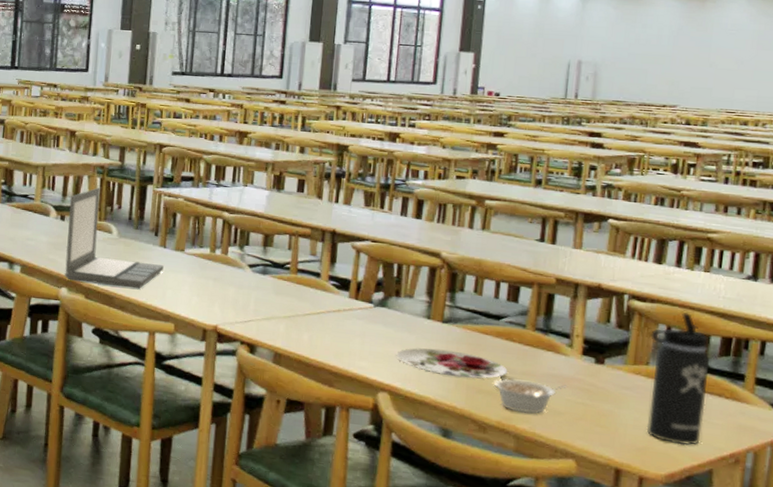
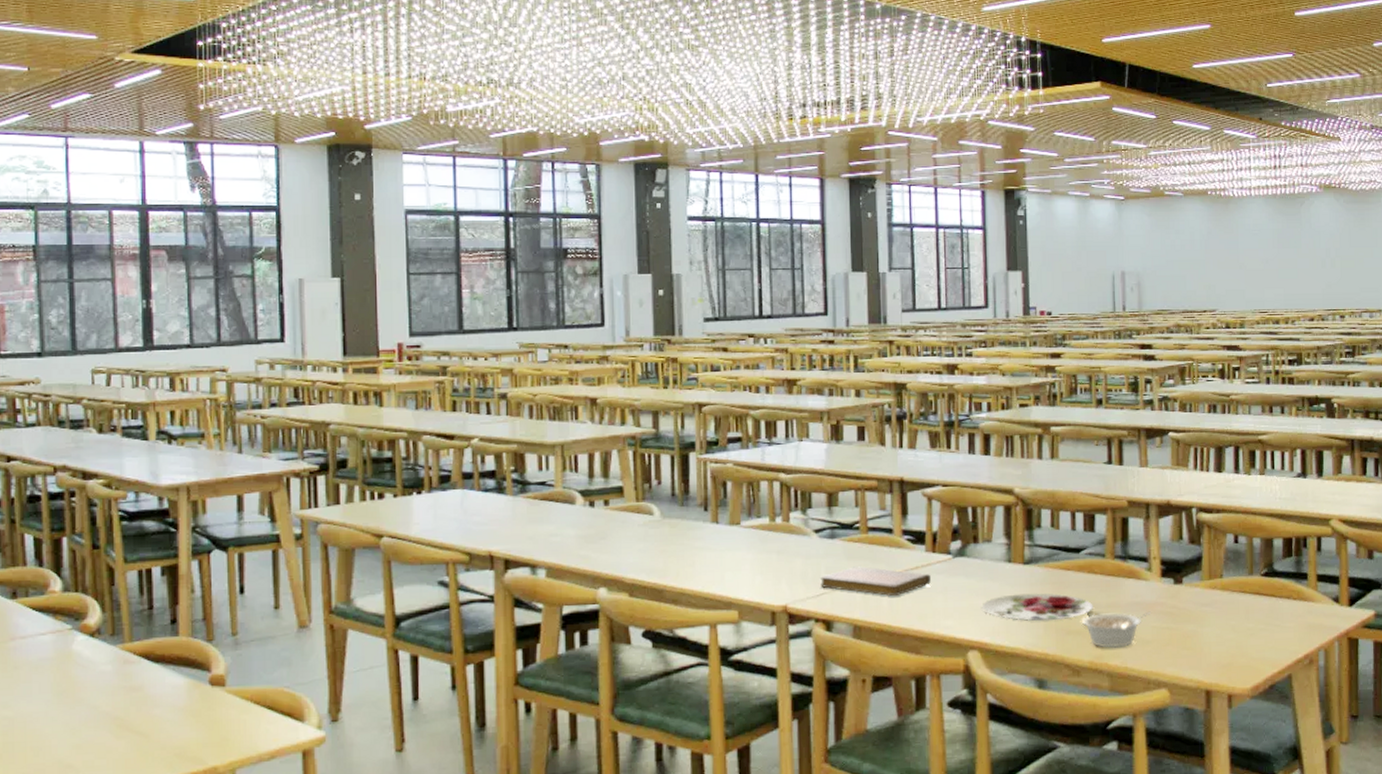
laptop: present [65,187,164,289] -> none [598,462,718,578]
notebook: none [249,301,352,333] -> present [820,566,932,597]
thermos bottle: present [646,311,711,445] -> none [1220,517,1277,655]

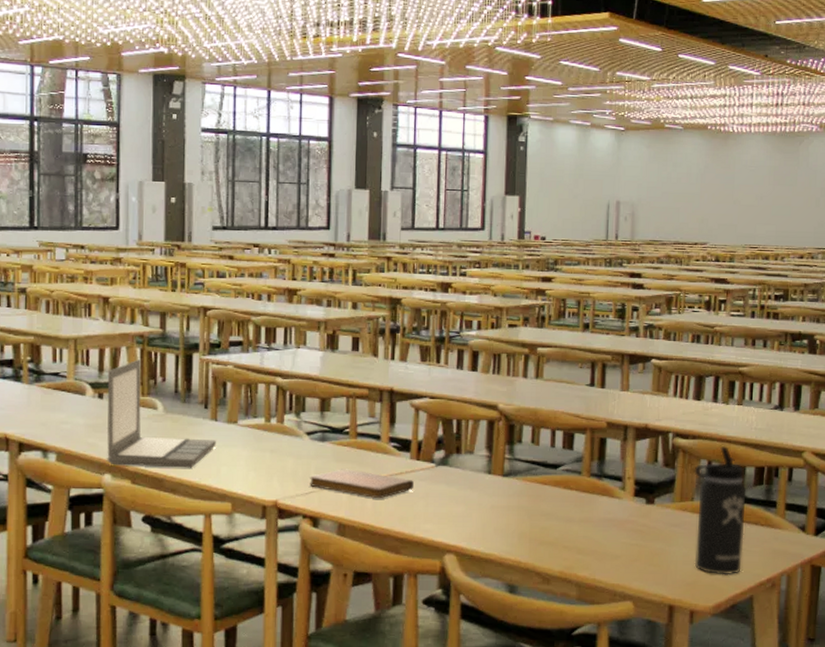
laptop: none [598,462,718,578] -> present [107,359,216,468]
plate: present [981,593,1093,622] -> none [460,504,567,531]
legume: present [1082,611,1151,648] -> none [555,527,622,560]
thermos bottle: none [1220,517,1277,655] -> present [694,445,747,575]

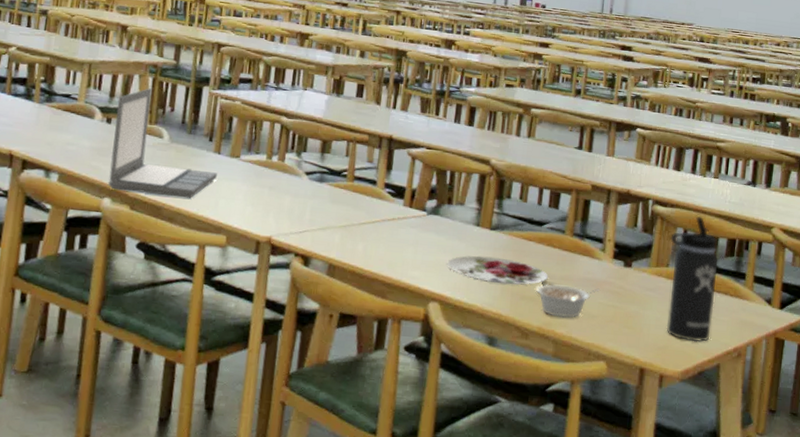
notebook: present [310,469,415,499] -> none [304,210,406,243]
plate: none [460,504,567,531] -> present [447,255,548,285]
legume: none [555,527,622,560] -> present [536,283,600,318]

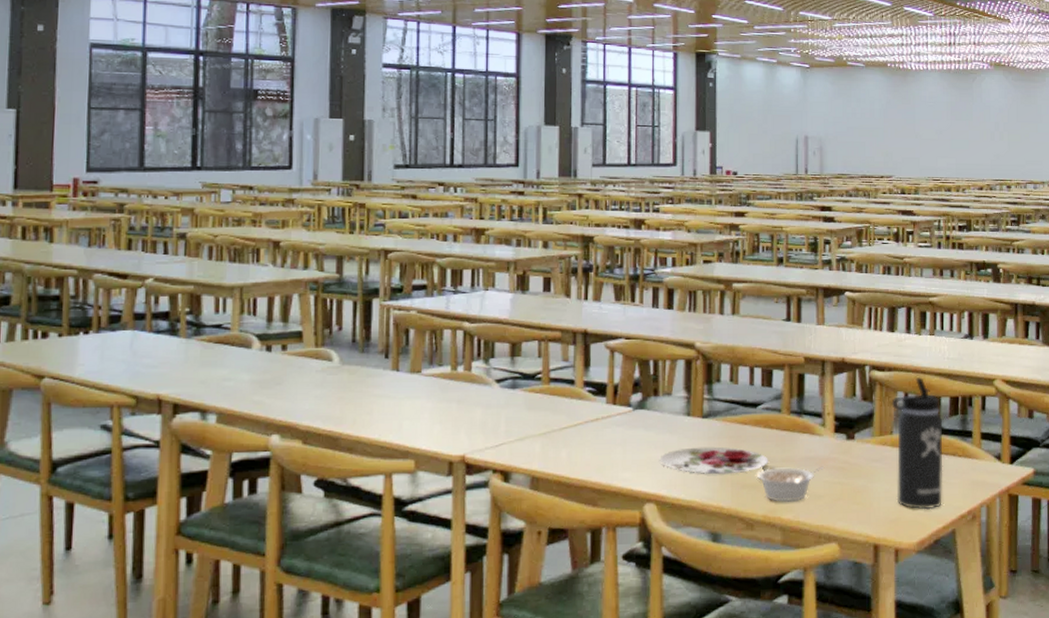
laptop: present [108,88,217,199] -> none [275,307,398,425]

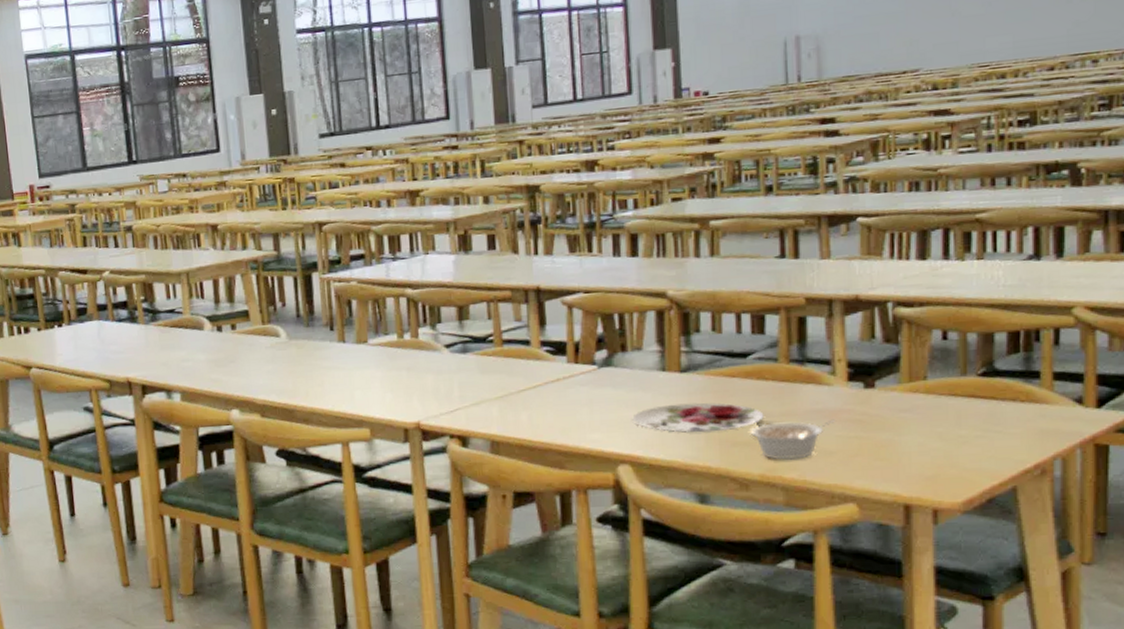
thermos bottle: present [891,376,943,510] -> none [924,309,999,465]

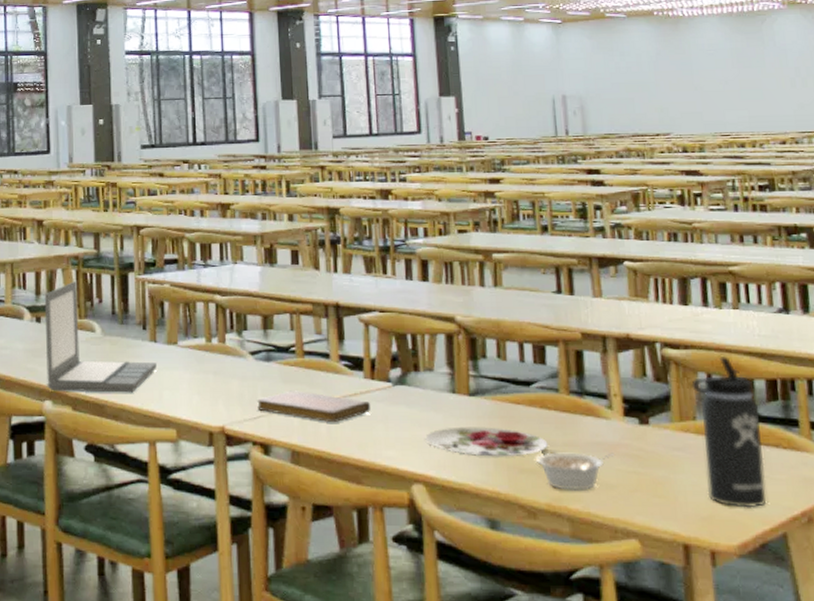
laptop: none [224,286,347,400] -> present [44,281,157,393]
notebook: none [454,380,575,411] -> present [257,390,371,423]
thermos bottle: none [924,309,999,465] -> present [691,355,767,508]

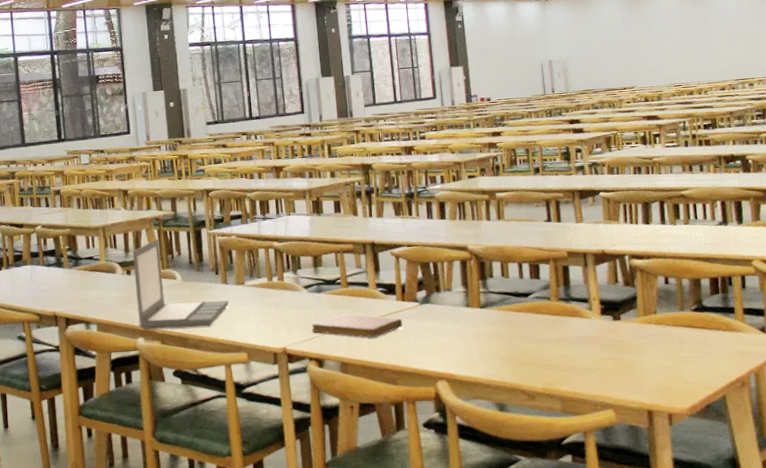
plate: present [425,427,548,457] -> none [446,331,543,355]
legume: present [536,452,614,490] -> none [534,344,594,376]
thermos bottle: present [691,355,767,508] -> none [652,261,711,379]

